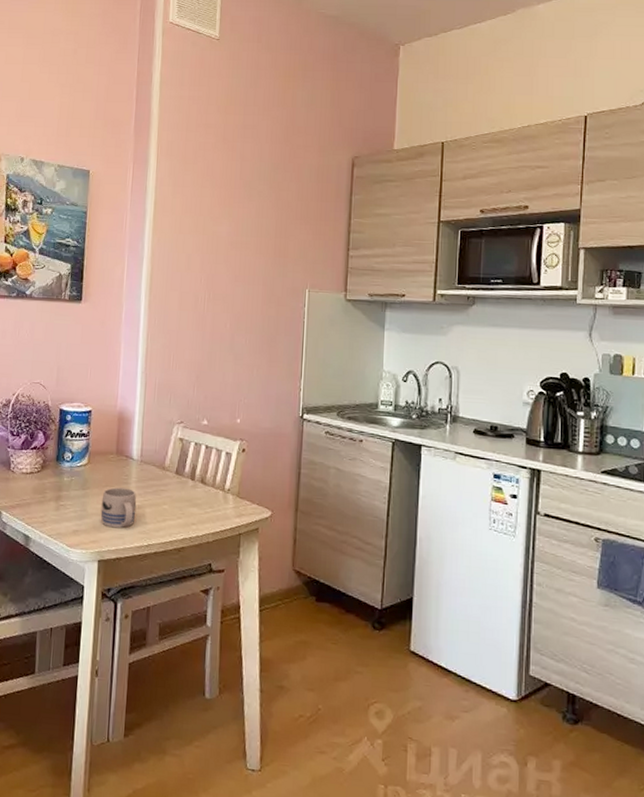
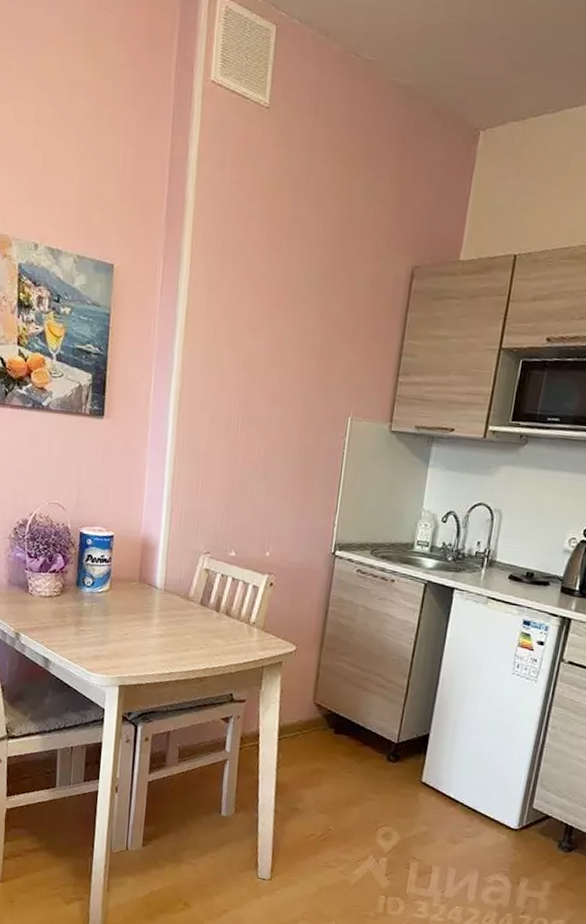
mug: present [100,487,137,528] -> none [122,615,160,655]

